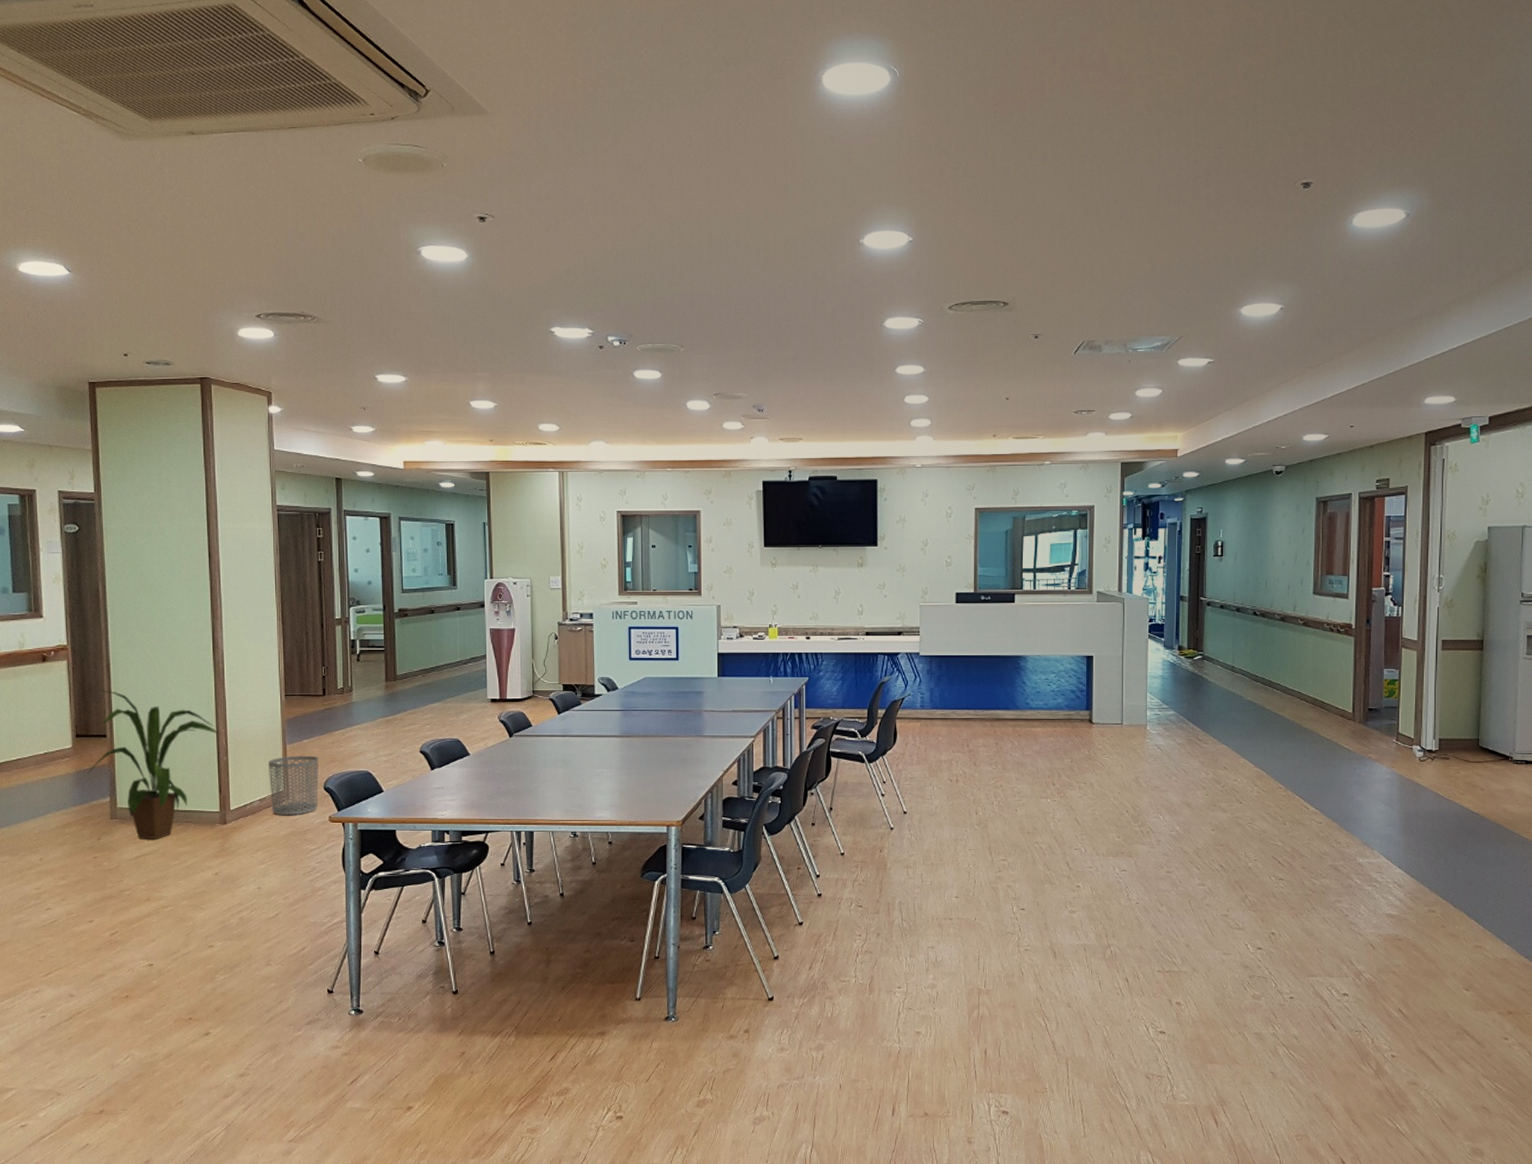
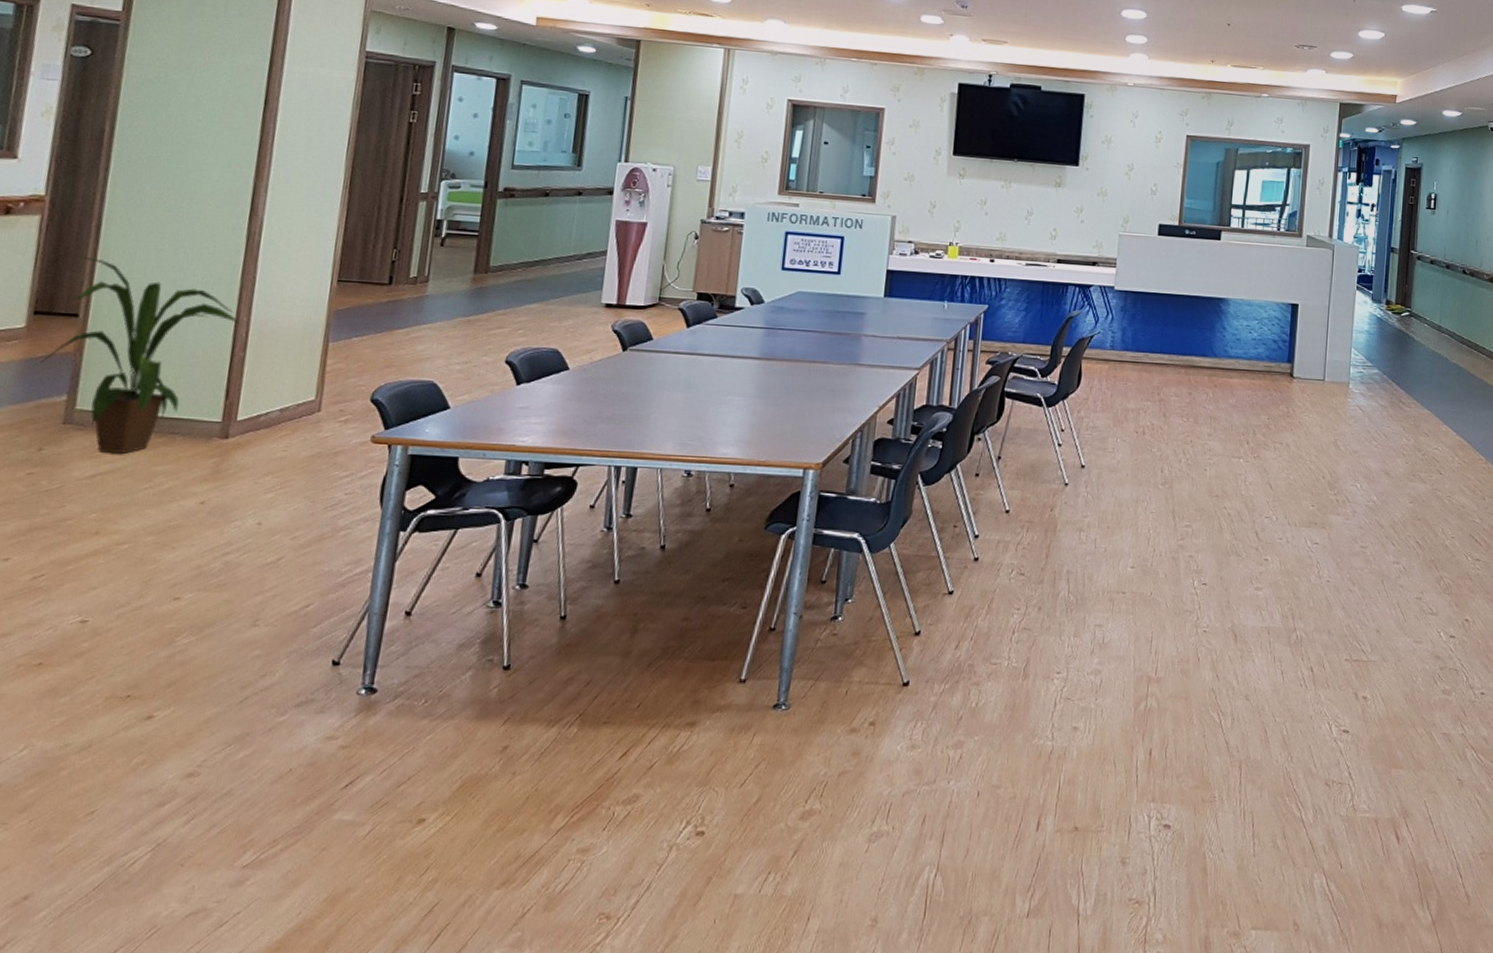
waste bin: present [269,755,319,816] -> none [294,356,369,432]

